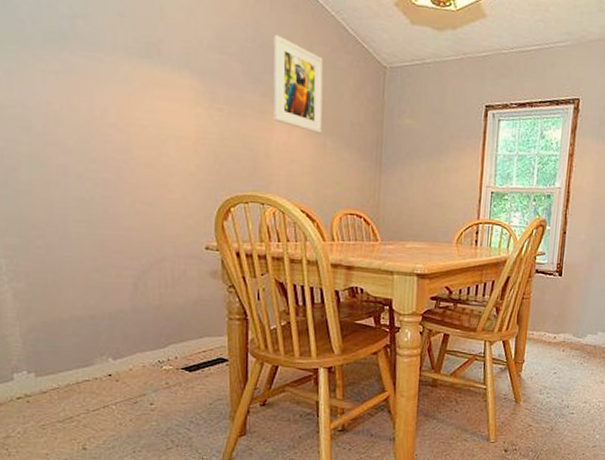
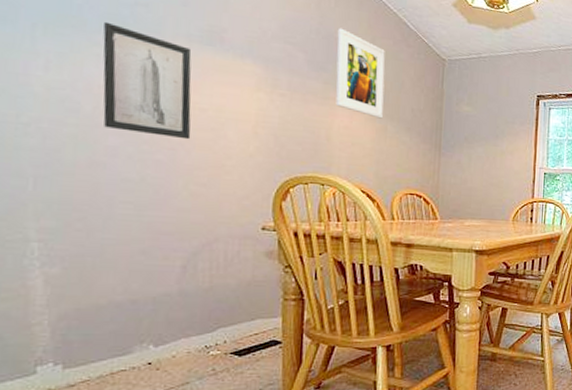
wall art: none [47,35,135,158] -> present [103,21,192,140]

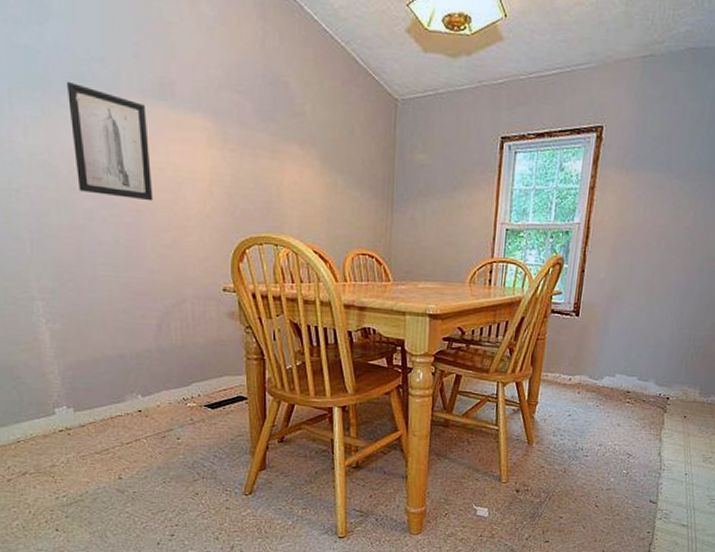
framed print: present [336,27,385,119] -> none [283,69,334,172]

